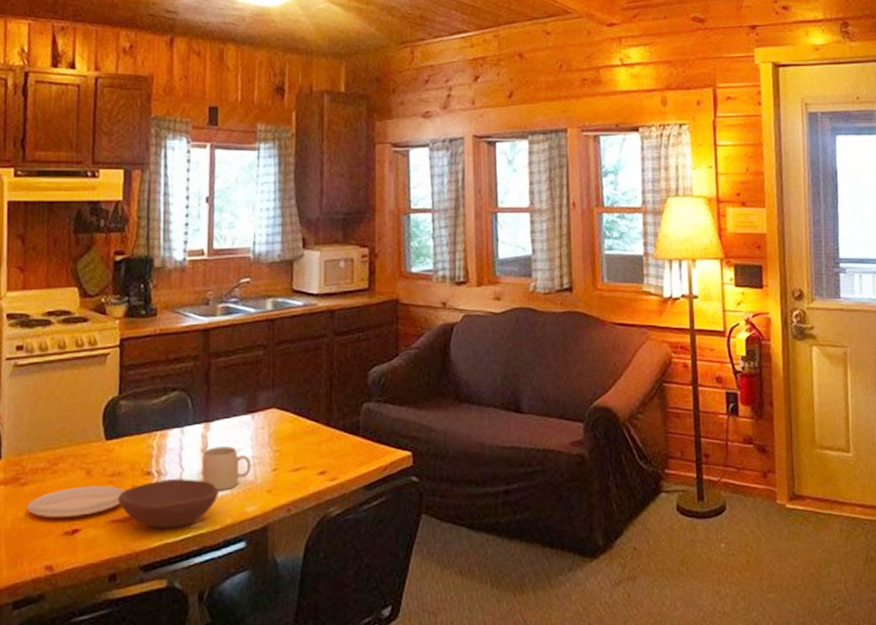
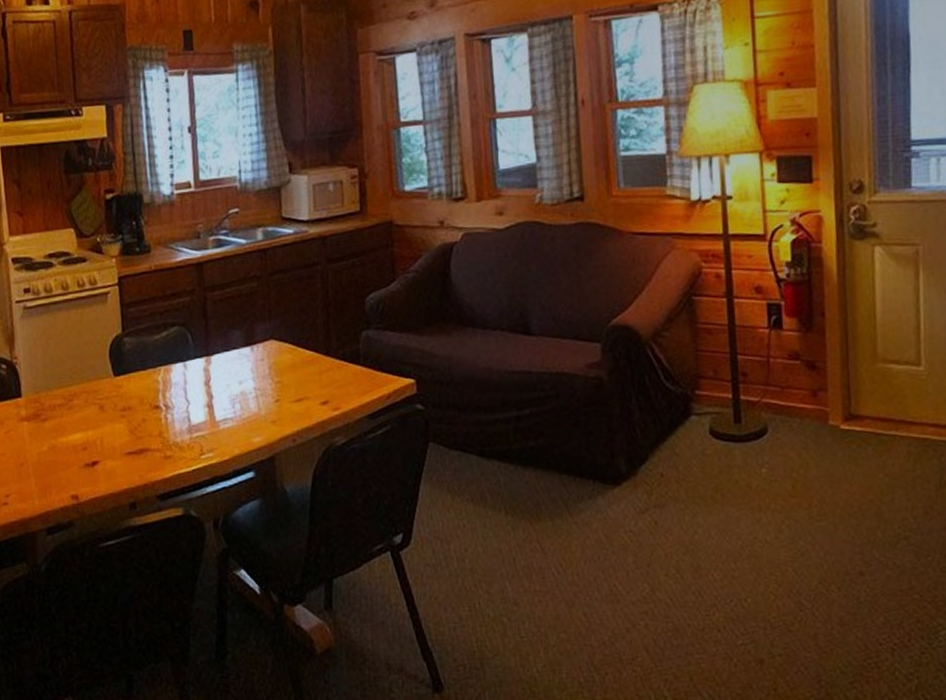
plate: present [27,485,126,518] -> none [50,419,137,451]
bowl: present [118,479,218,528] -> none [130,412,225,460]
mug: present [202,446,251,491] -> none [206,379,254,423]

